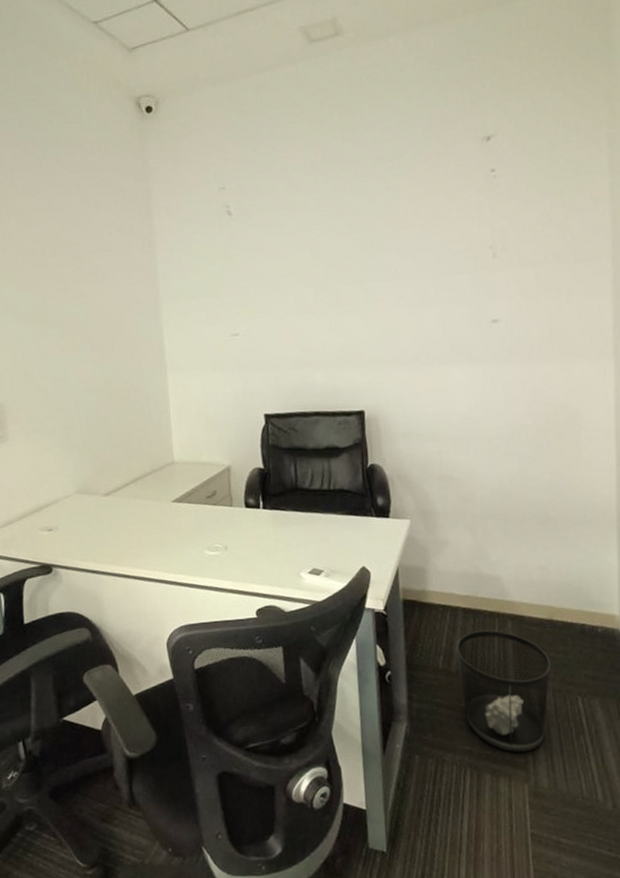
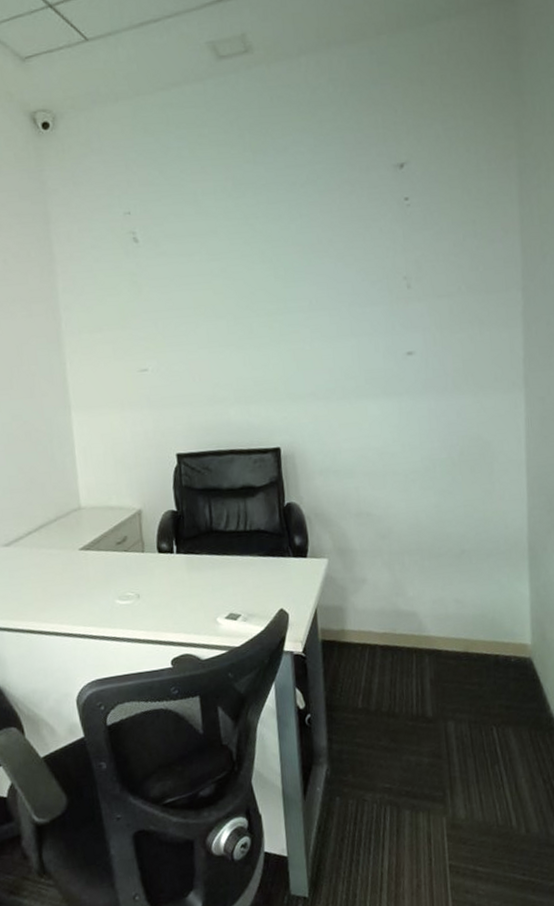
waste bin: present [456,630,551,753] -> none [375,666,467,787]

